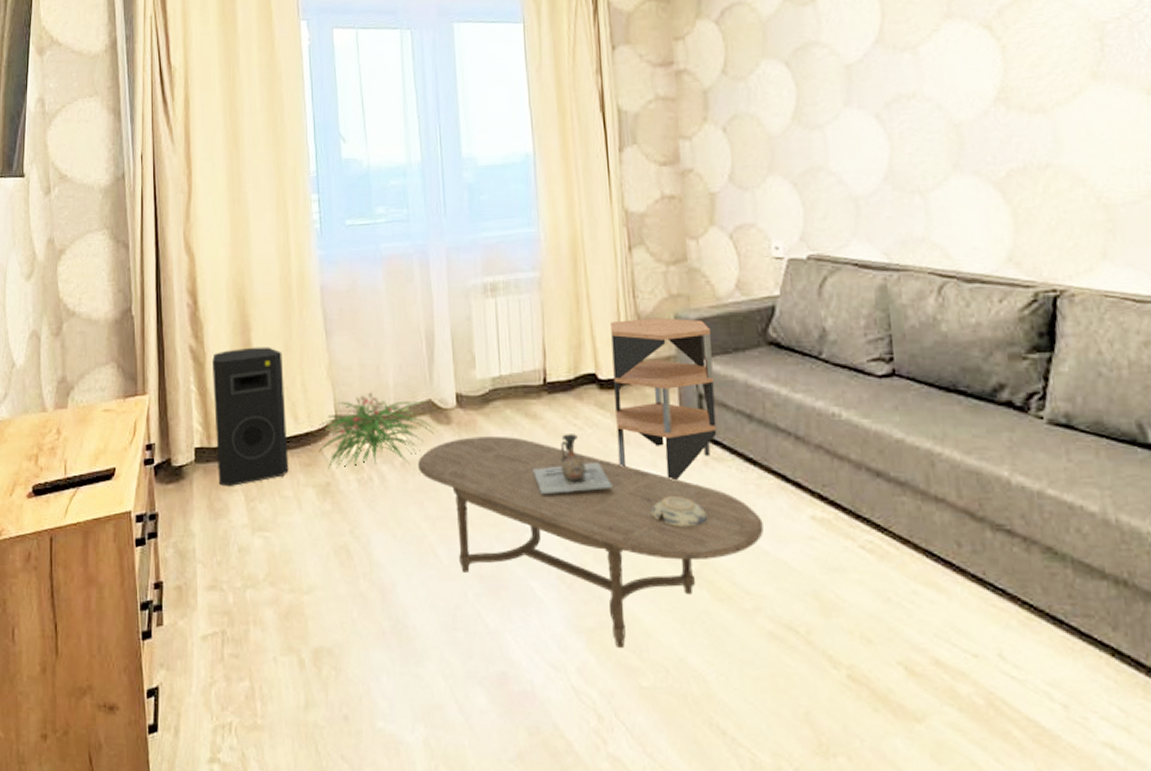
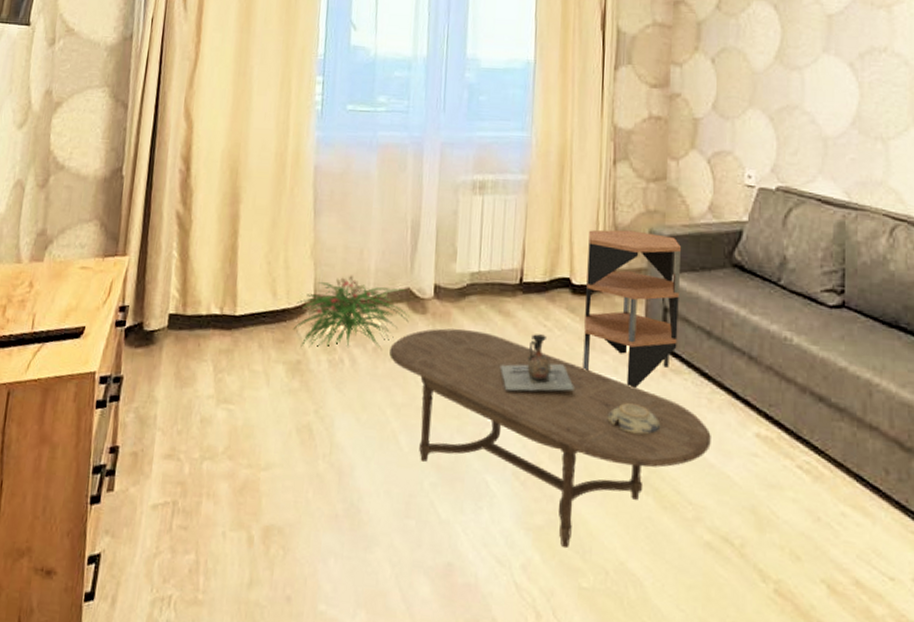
speaker: present [212,347,289,486] -> none [189,219,269,356]

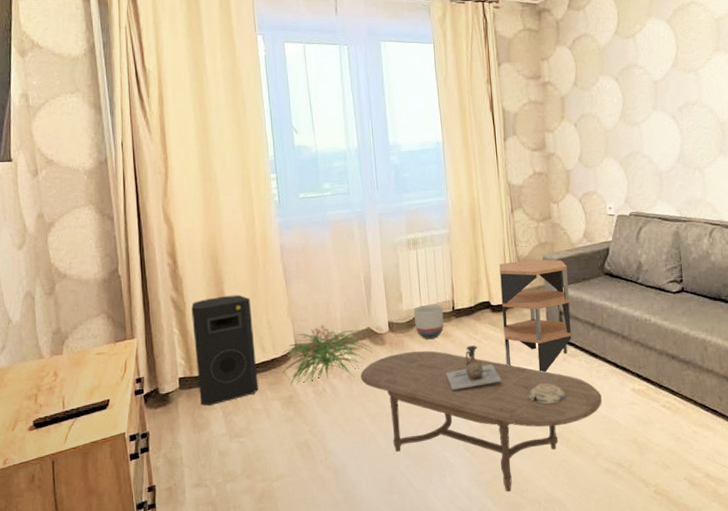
speaker: none [189,219,269,356] -> present [191,294,259,406]
planter: none [468,270,508,317] -> present [414,305,444,339]

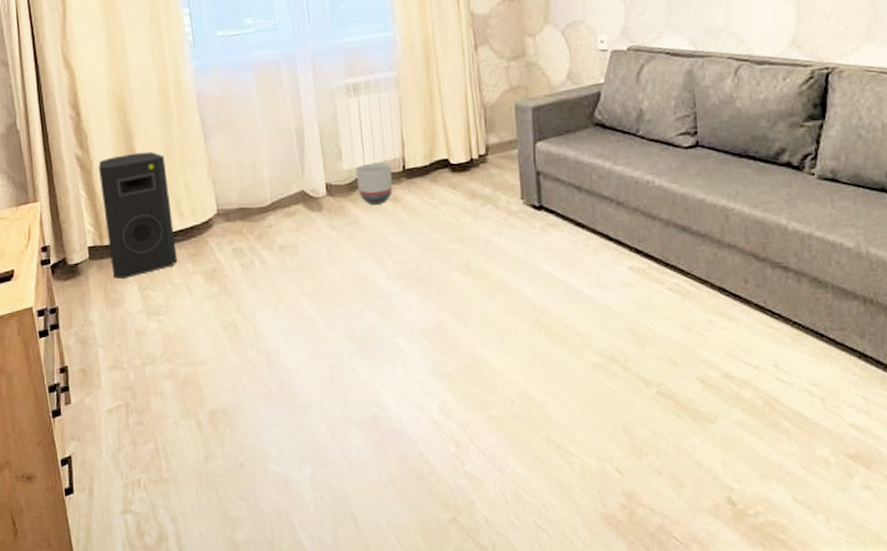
decorative plant: present [282,325,372,385] -> none [202,187,308,257]
coffee table: present [361,350,602,492] -> none [294,218,591,388]
decorative vase: present [445,345,502,390] -> none [395,212,465,266]
side table: present [499,259,572,373] -> none [460,107,552,246]
decorative bowl: present [527,383,566,404] -> none [496,259,545,284]

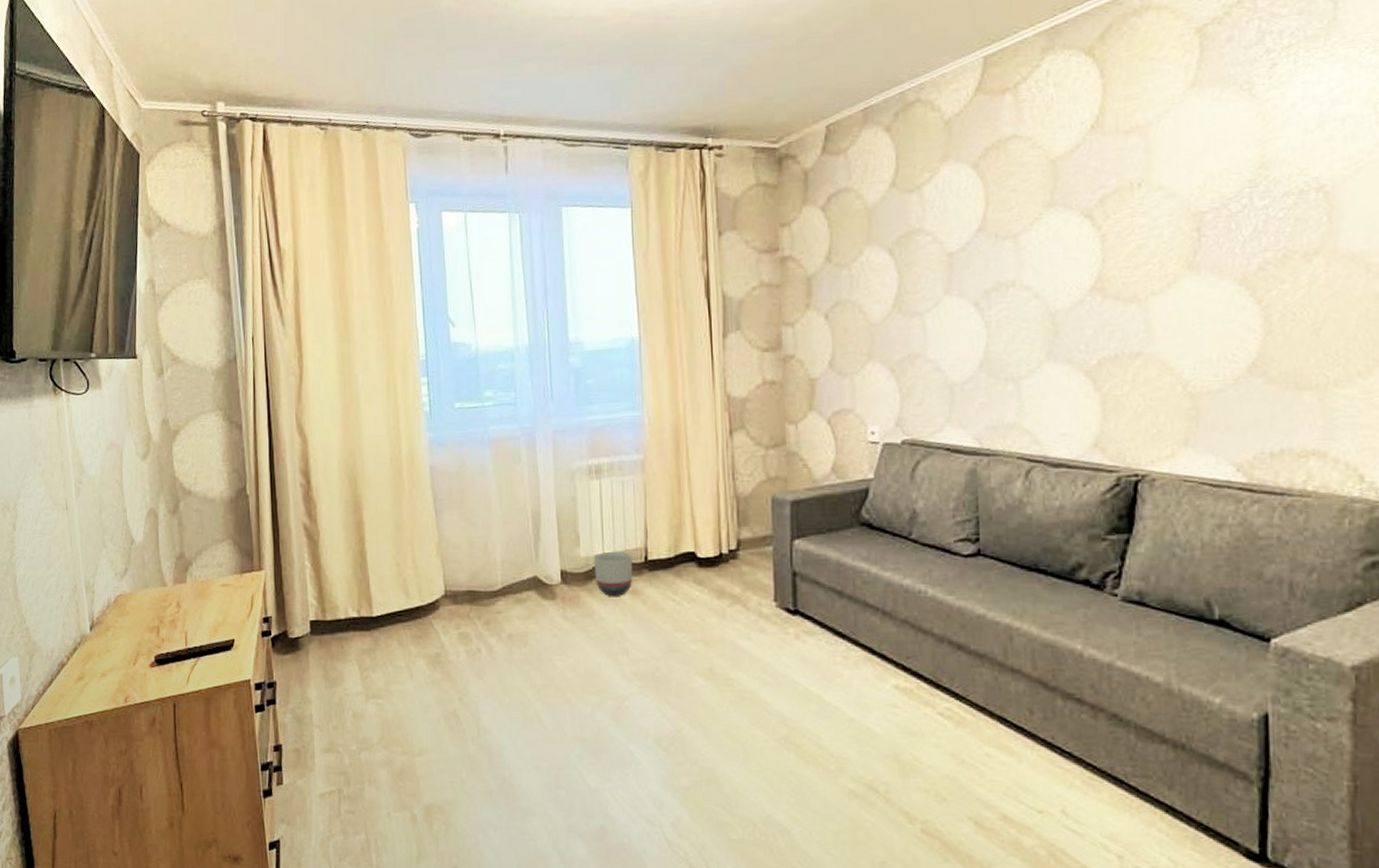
speaker: present [98,151,178,279] -> none [326,525,401,657]

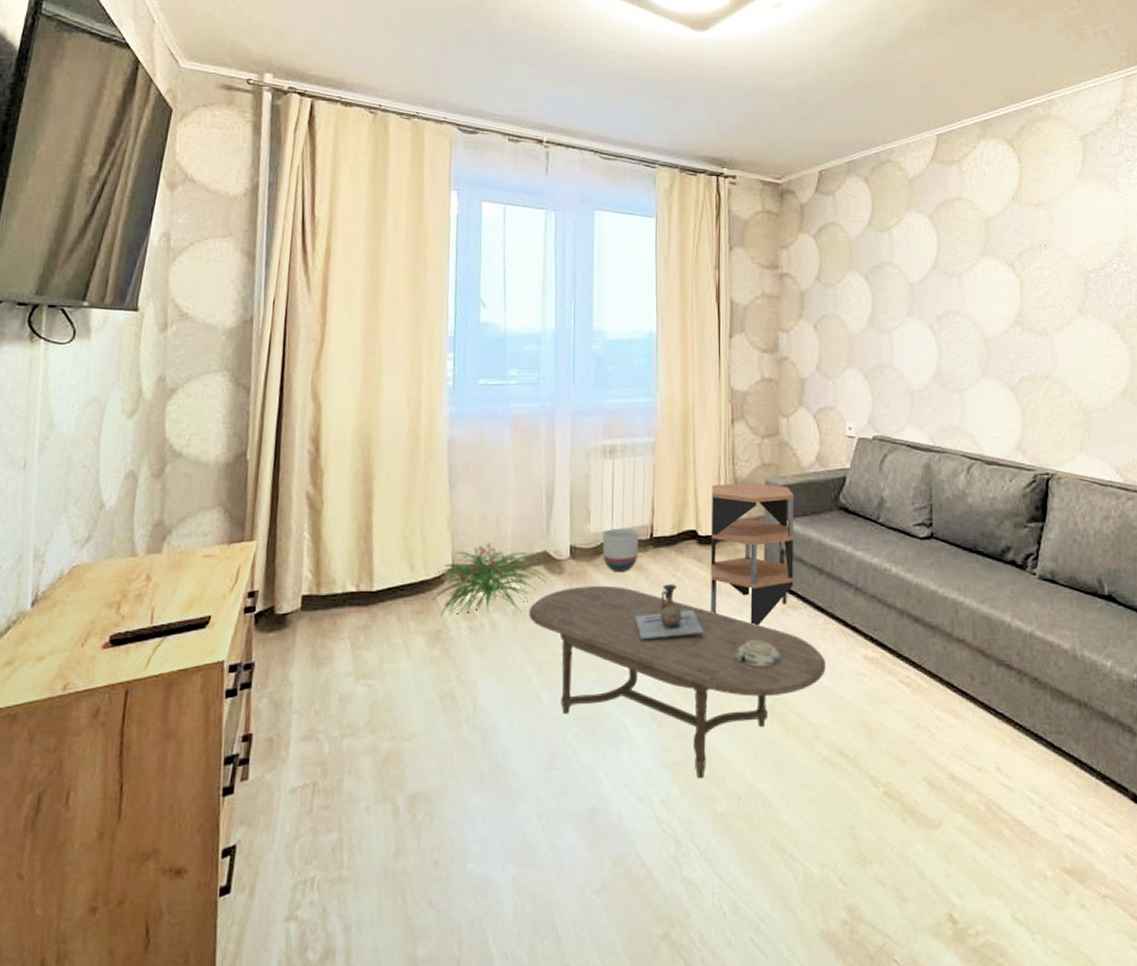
decorative plant: none [428,569,540,640] -> present [431,542,547,616]
coffee table: none [524,611,849,806] -> present [529,586,826,779]
decorative vase: none [633,609,708,665] -> present [634,584,704,640]
side table: none [710,499,809,653] -> present [711,482,795,626]
decorative bowl: none [743,667,798,695] -> present [734,640,782,667]

